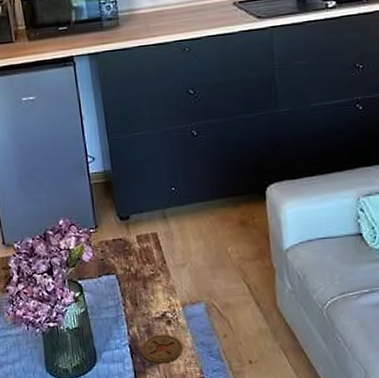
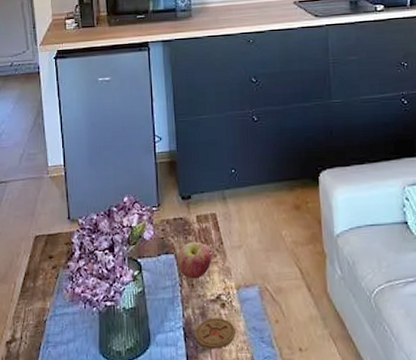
apple: none [118,261,154,299] -> present [176,242,211,279]

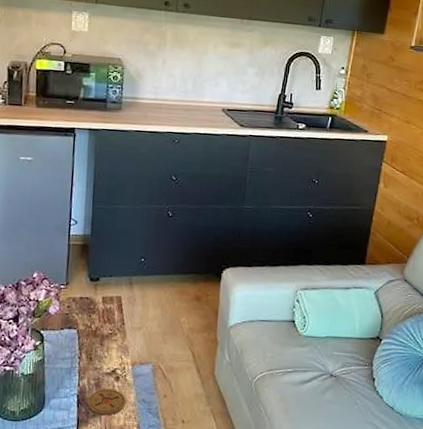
apple: present [176,242,211,279] -> none [78,320,112,354]

